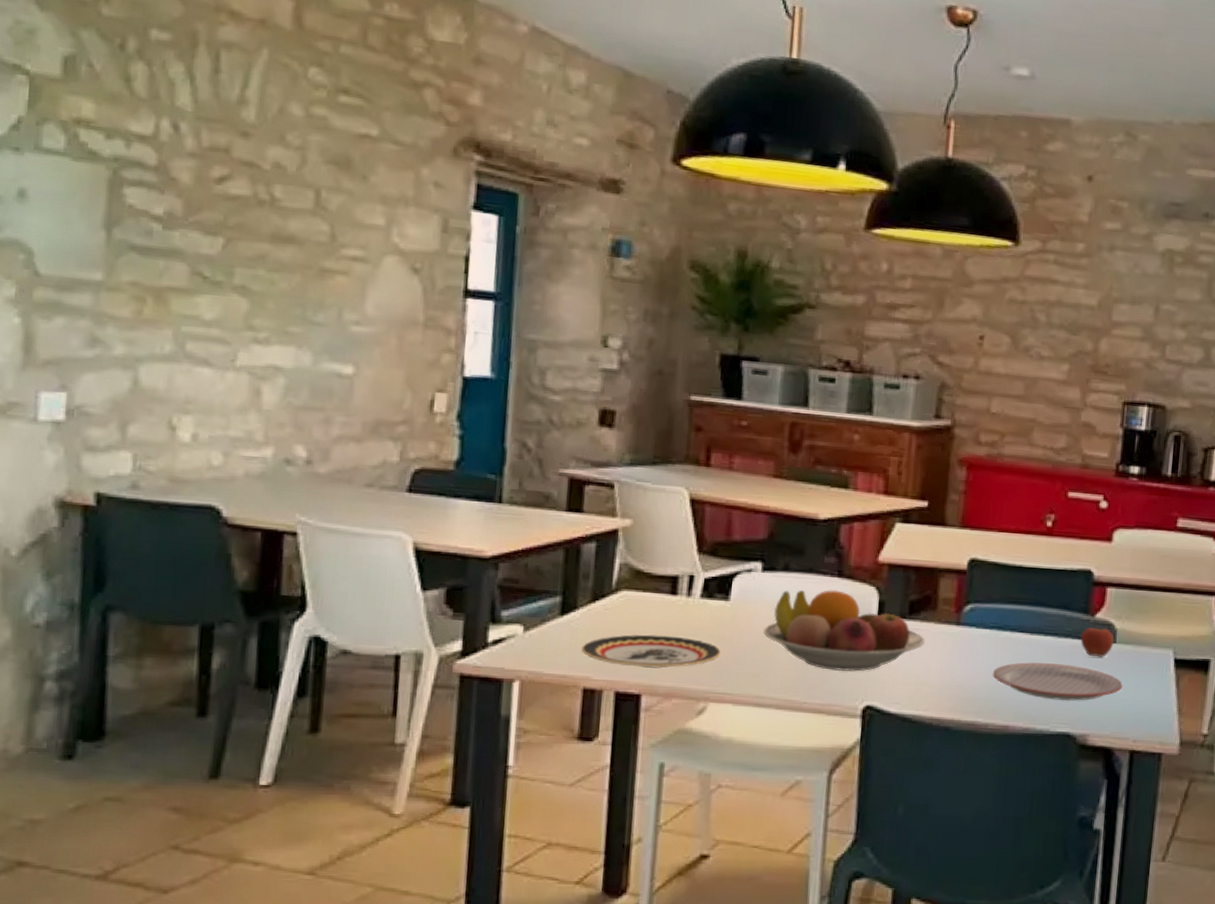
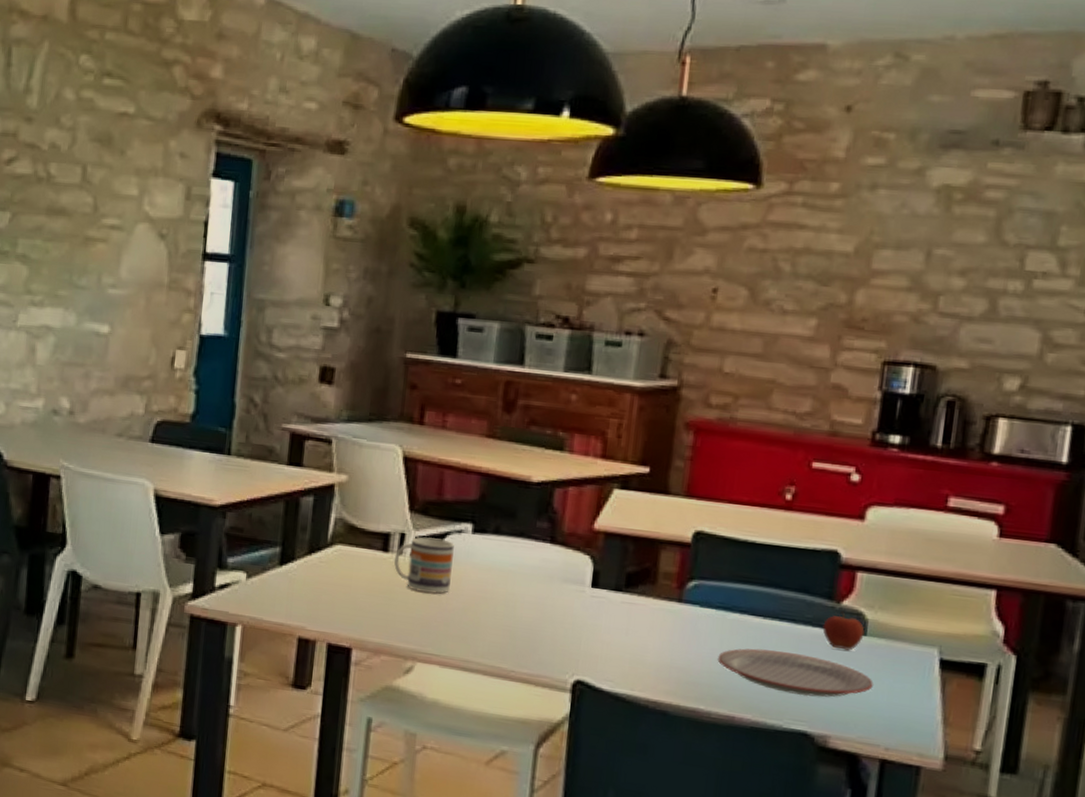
plate: present [581,634,722,668] -> none [298,588,430,624]
mug: none [683,578,744,634] -> present [394,537,454,594]
fruit bowl: present [763,590,926,672] -> none [472,554,643,643]

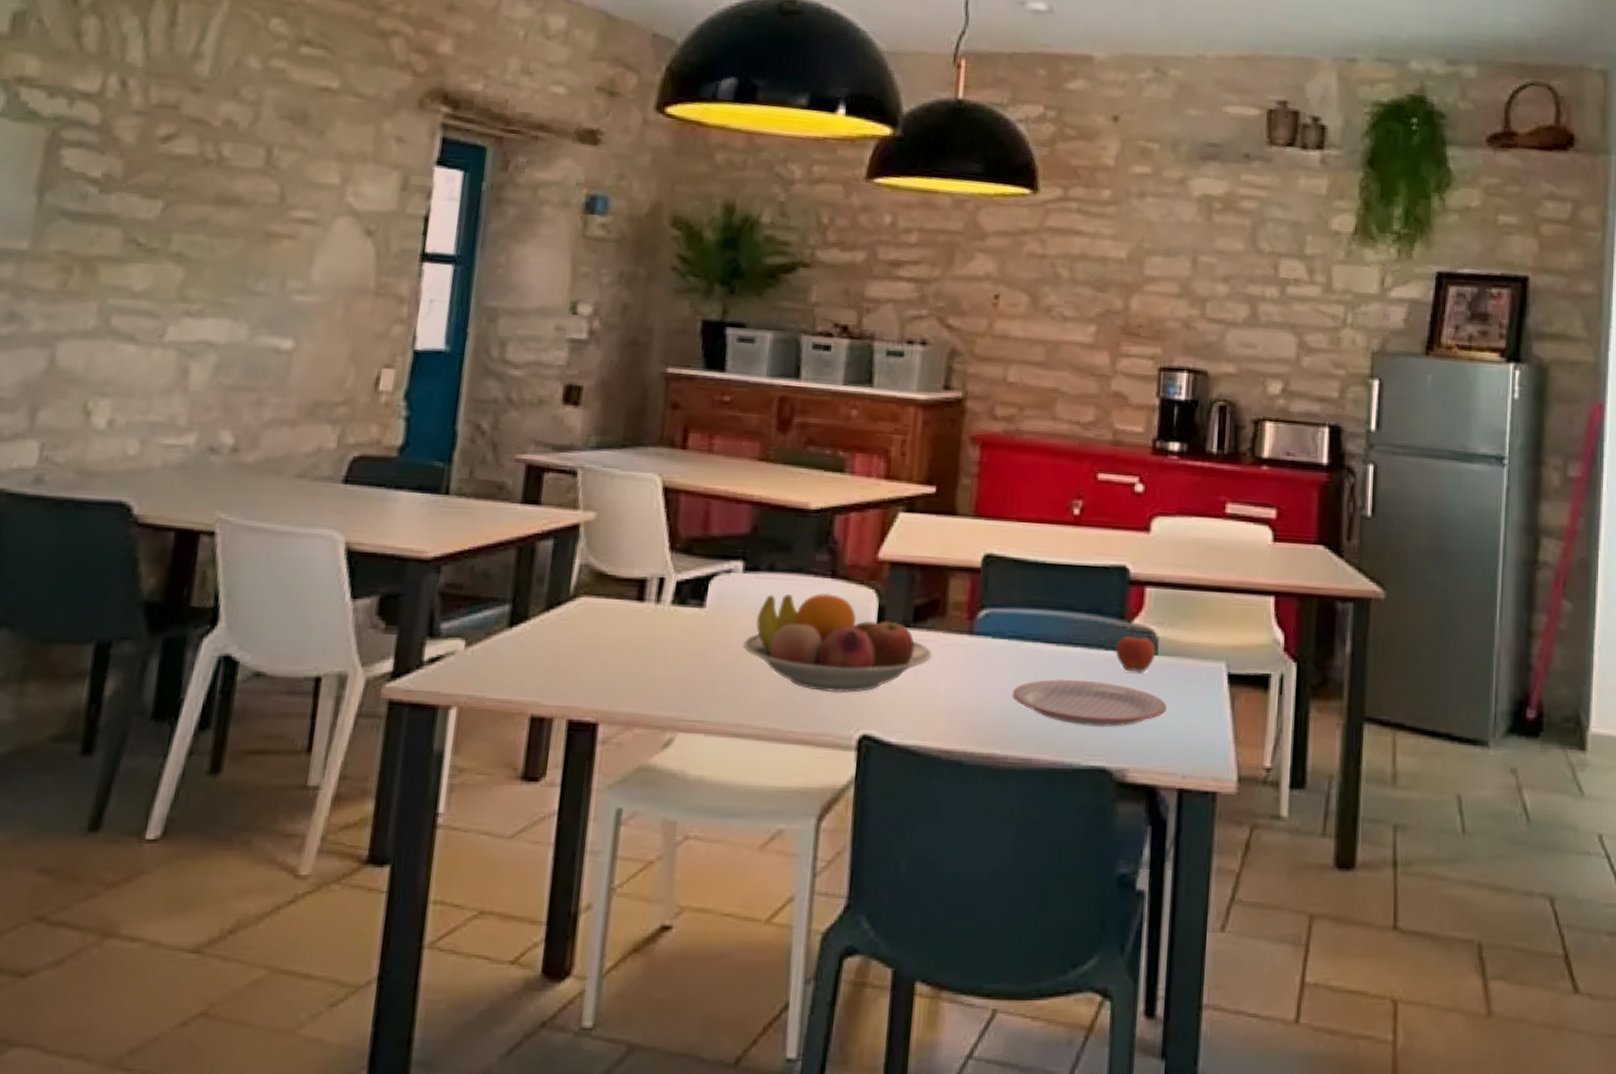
mug: present [394,537,454,594] -> none [651,580,722,648]
fruit bowl: none [472,554,643,643] -> present [743,593,933,693]

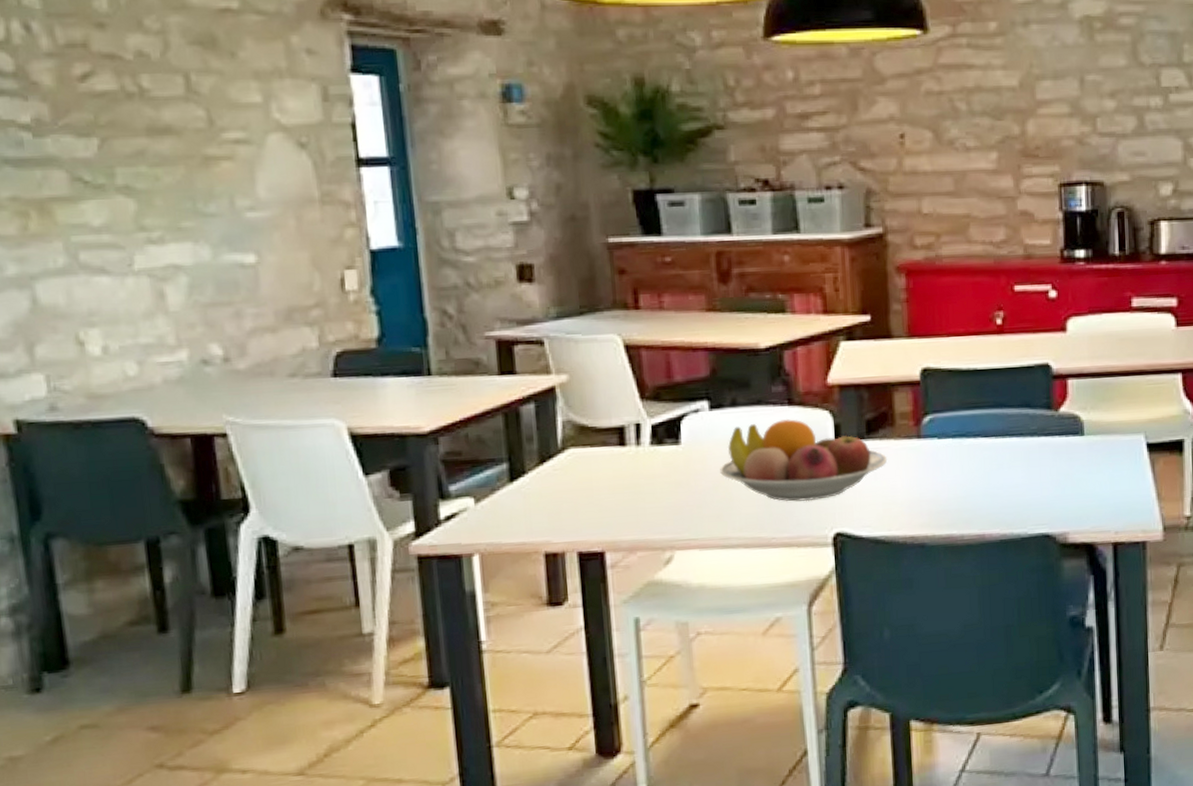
plate: present [1012,679,1167,727] -> none [961,463,1097,502]
apple: present [1115,630,1156,673] -> none [1047,417,1082,452]

